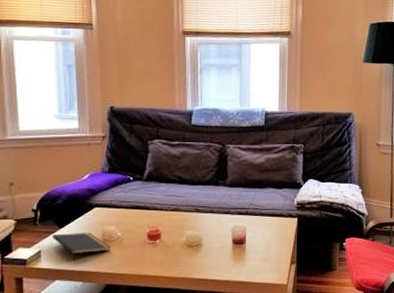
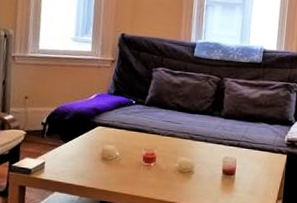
notepad: present [51,233,111,262] -> none [56,148,109,176]

